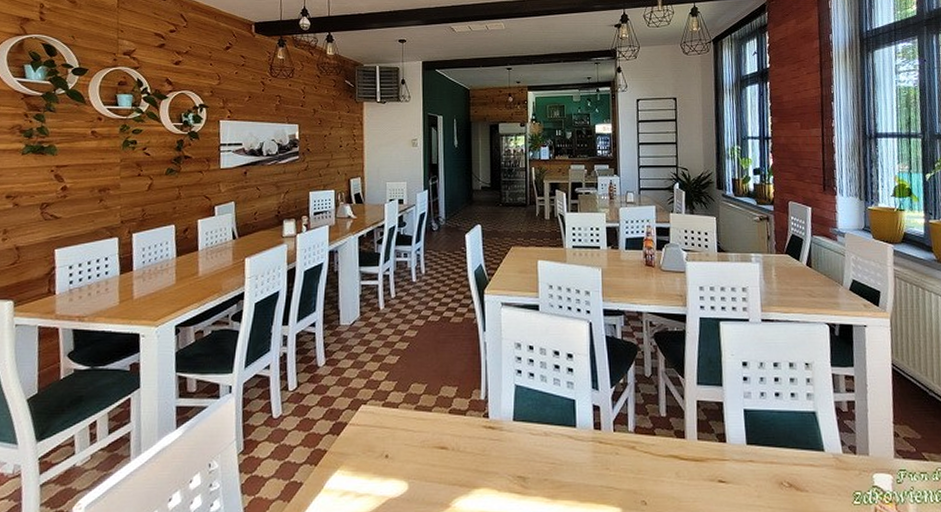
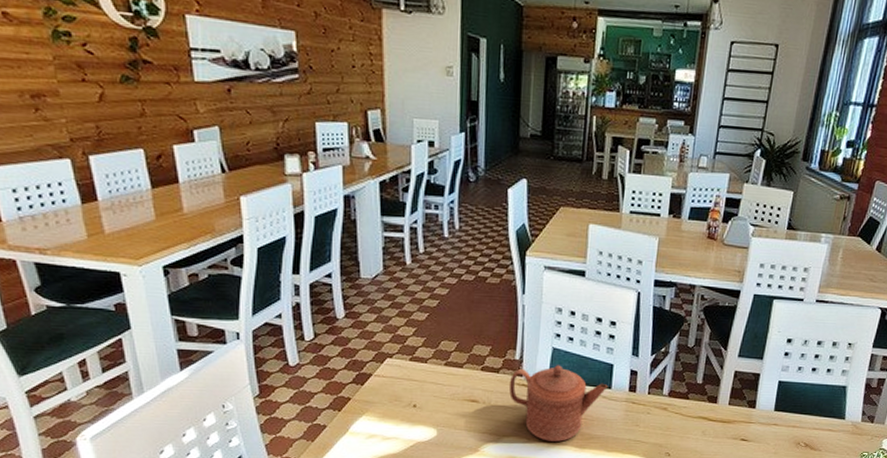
teapot: none [476,403,573,492] -> present [508,365,608,442]

